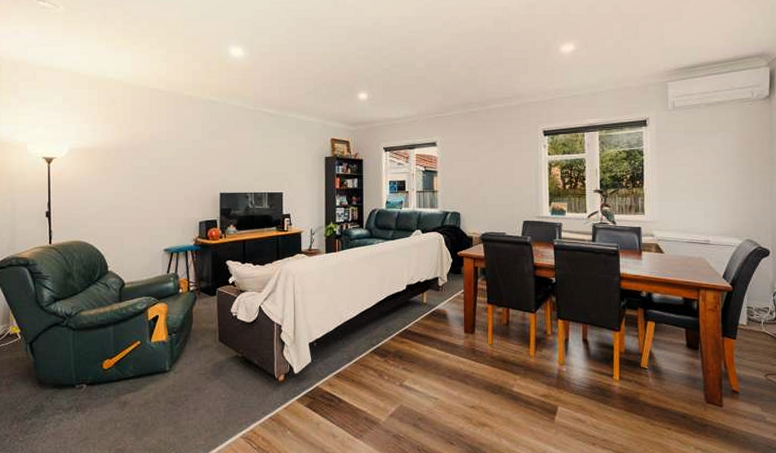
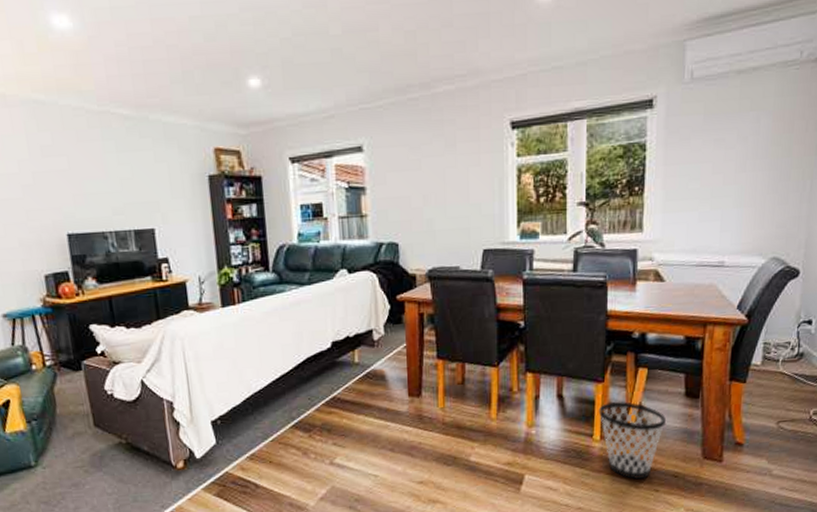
wastebasket: none [617,348,672,417] -> present [598,401,666,479]

